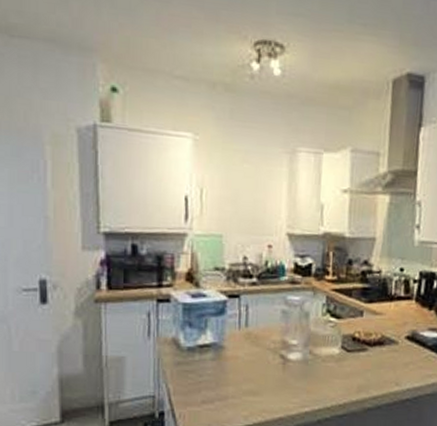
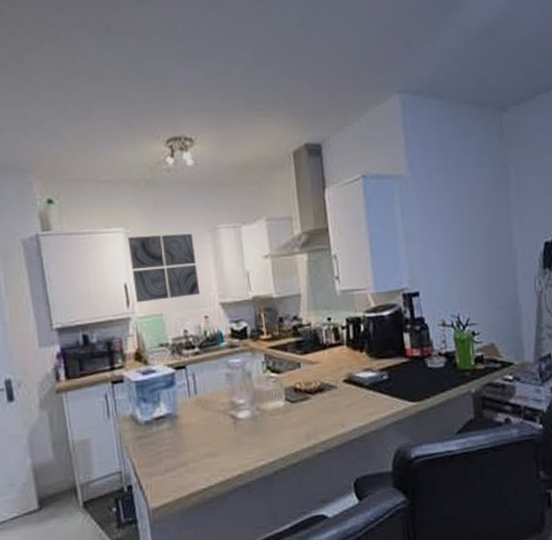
wall art: none [195,144,269,221] -> present [127,233,201,303]

